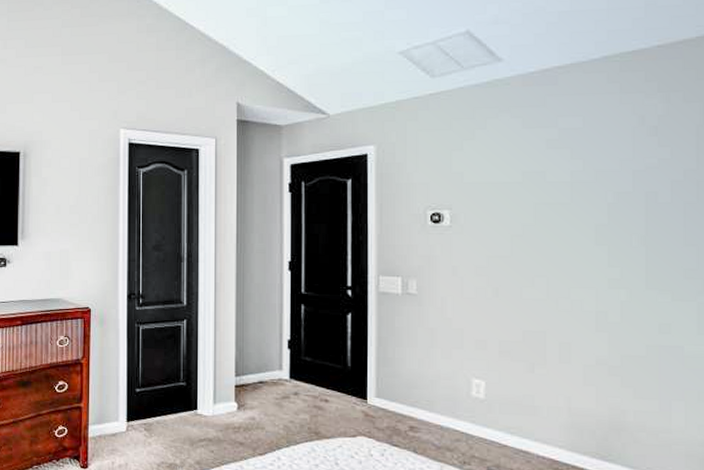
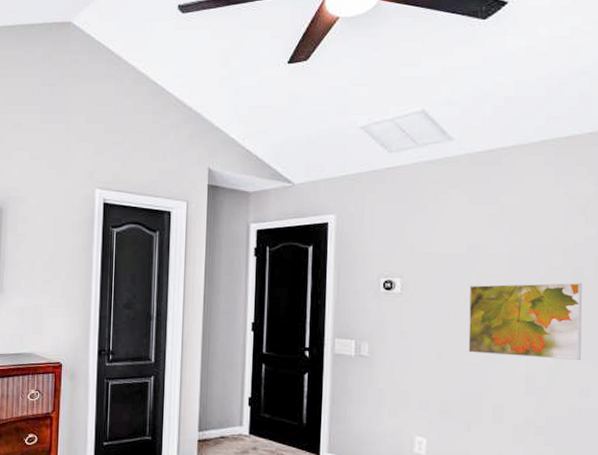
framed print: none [527,209,658,294] -> present [468,283,583,361]

